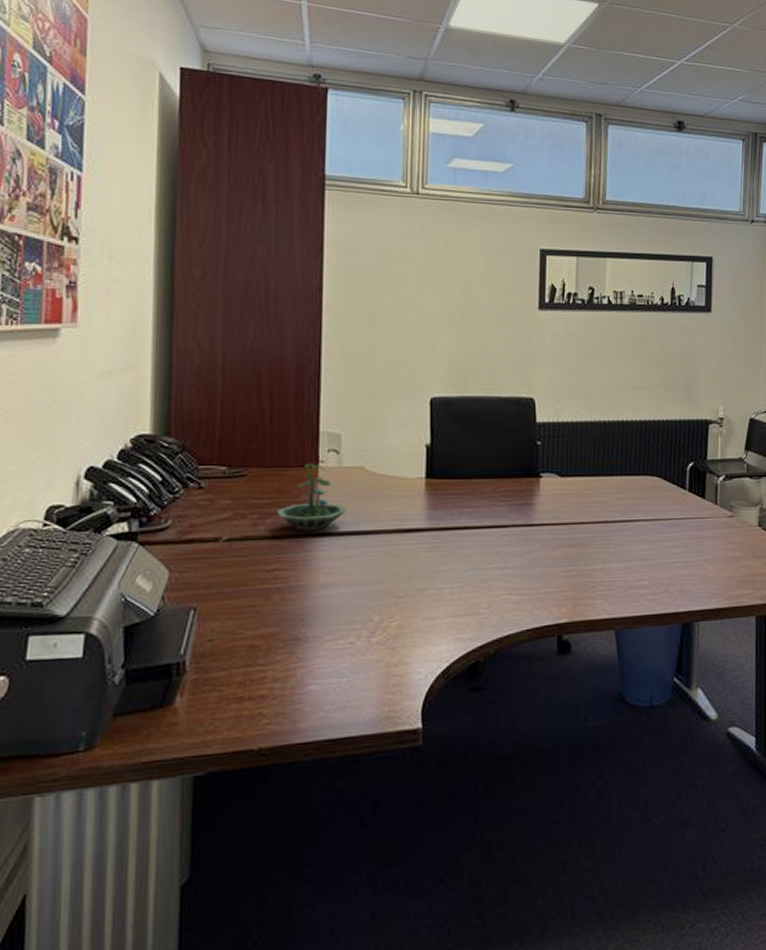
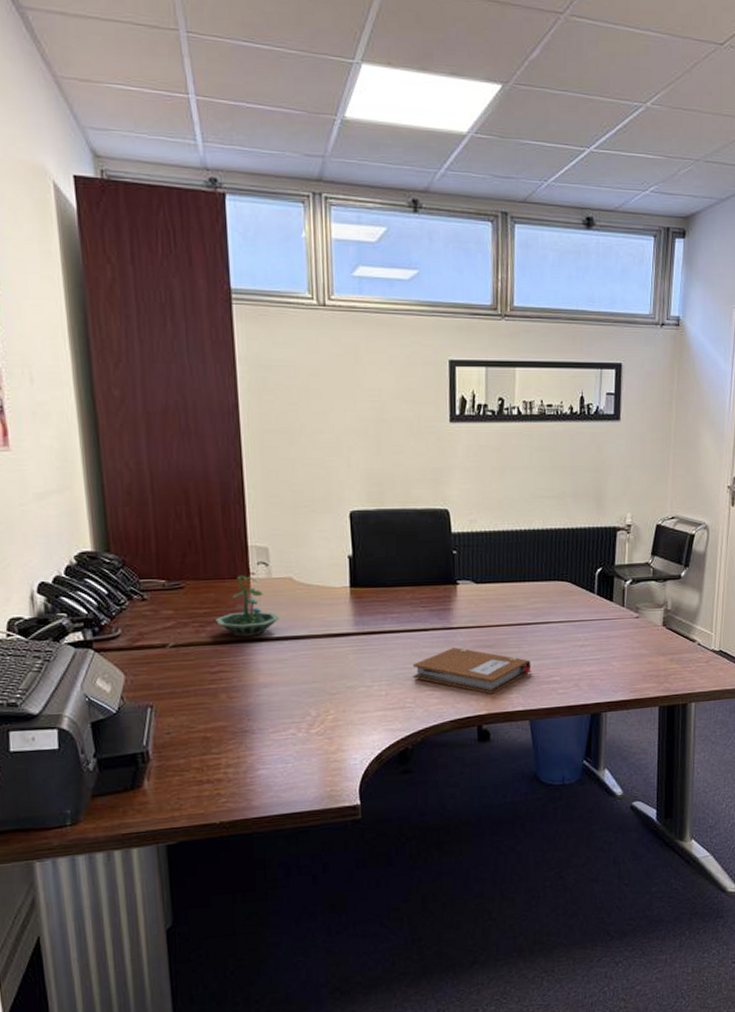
notebook: none [488,546,618,600] -> present [412,647,532,694]

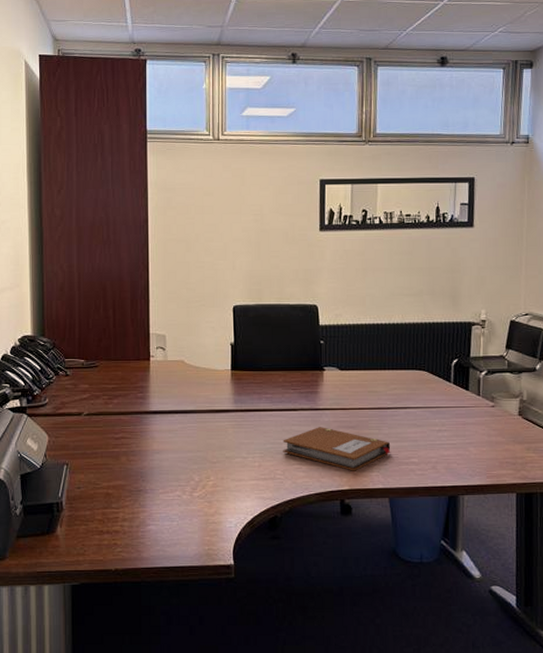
terrarium: present [216,575,279,637] -> none [121,357,172,409]

